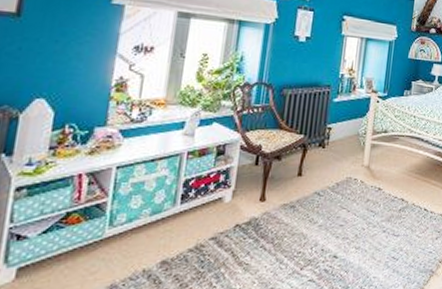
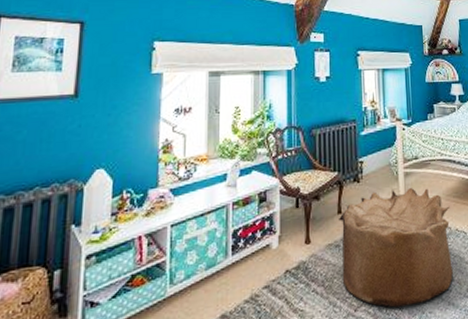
bean bag chair: none [292,159,411,270] -> present [339,188,453,308]

